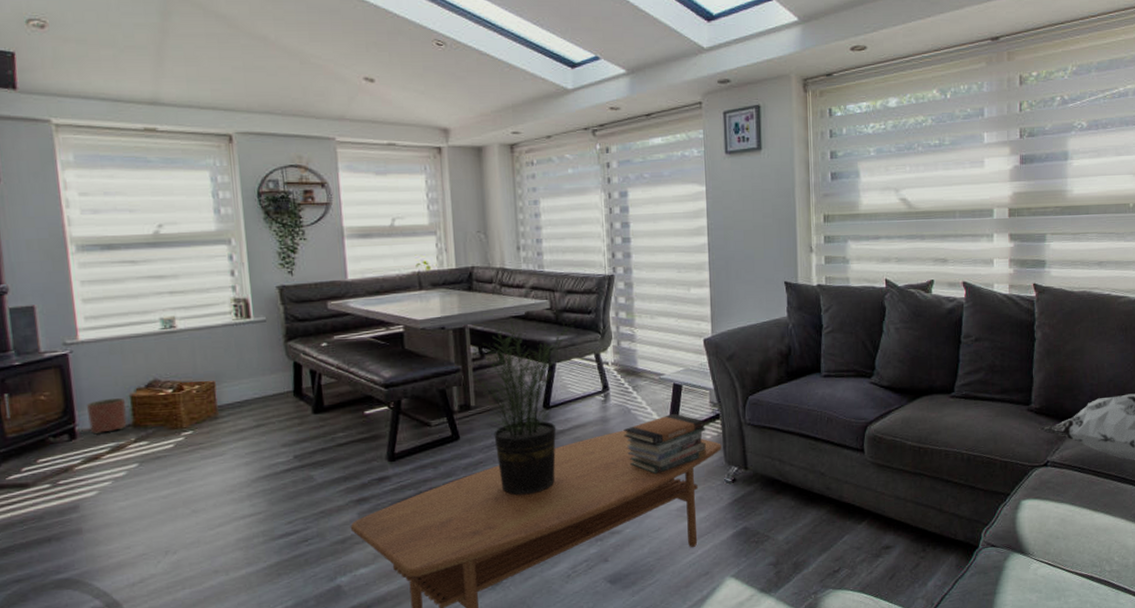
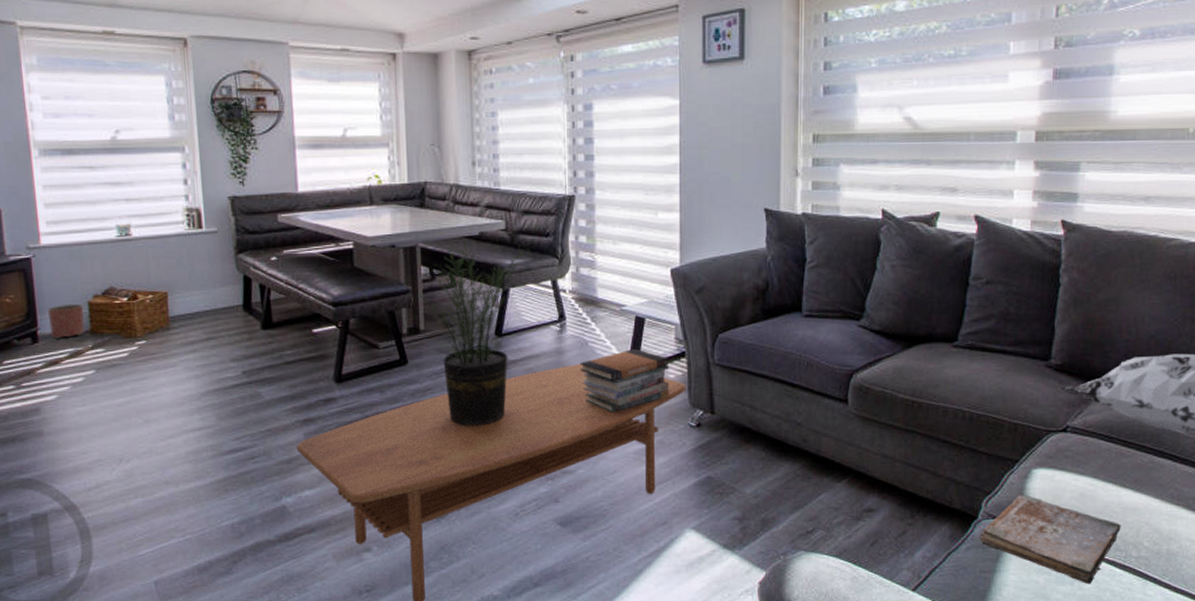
book: none [981,524,1096,599] -> present [979,495,1121,585]

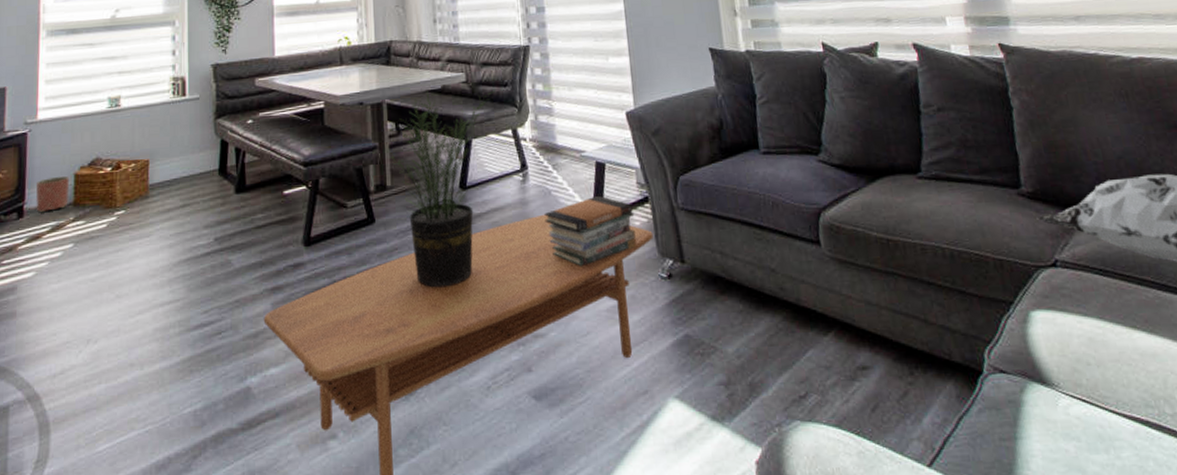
book: present [979,495,1121,585] -> none [989,342,1145,452]

